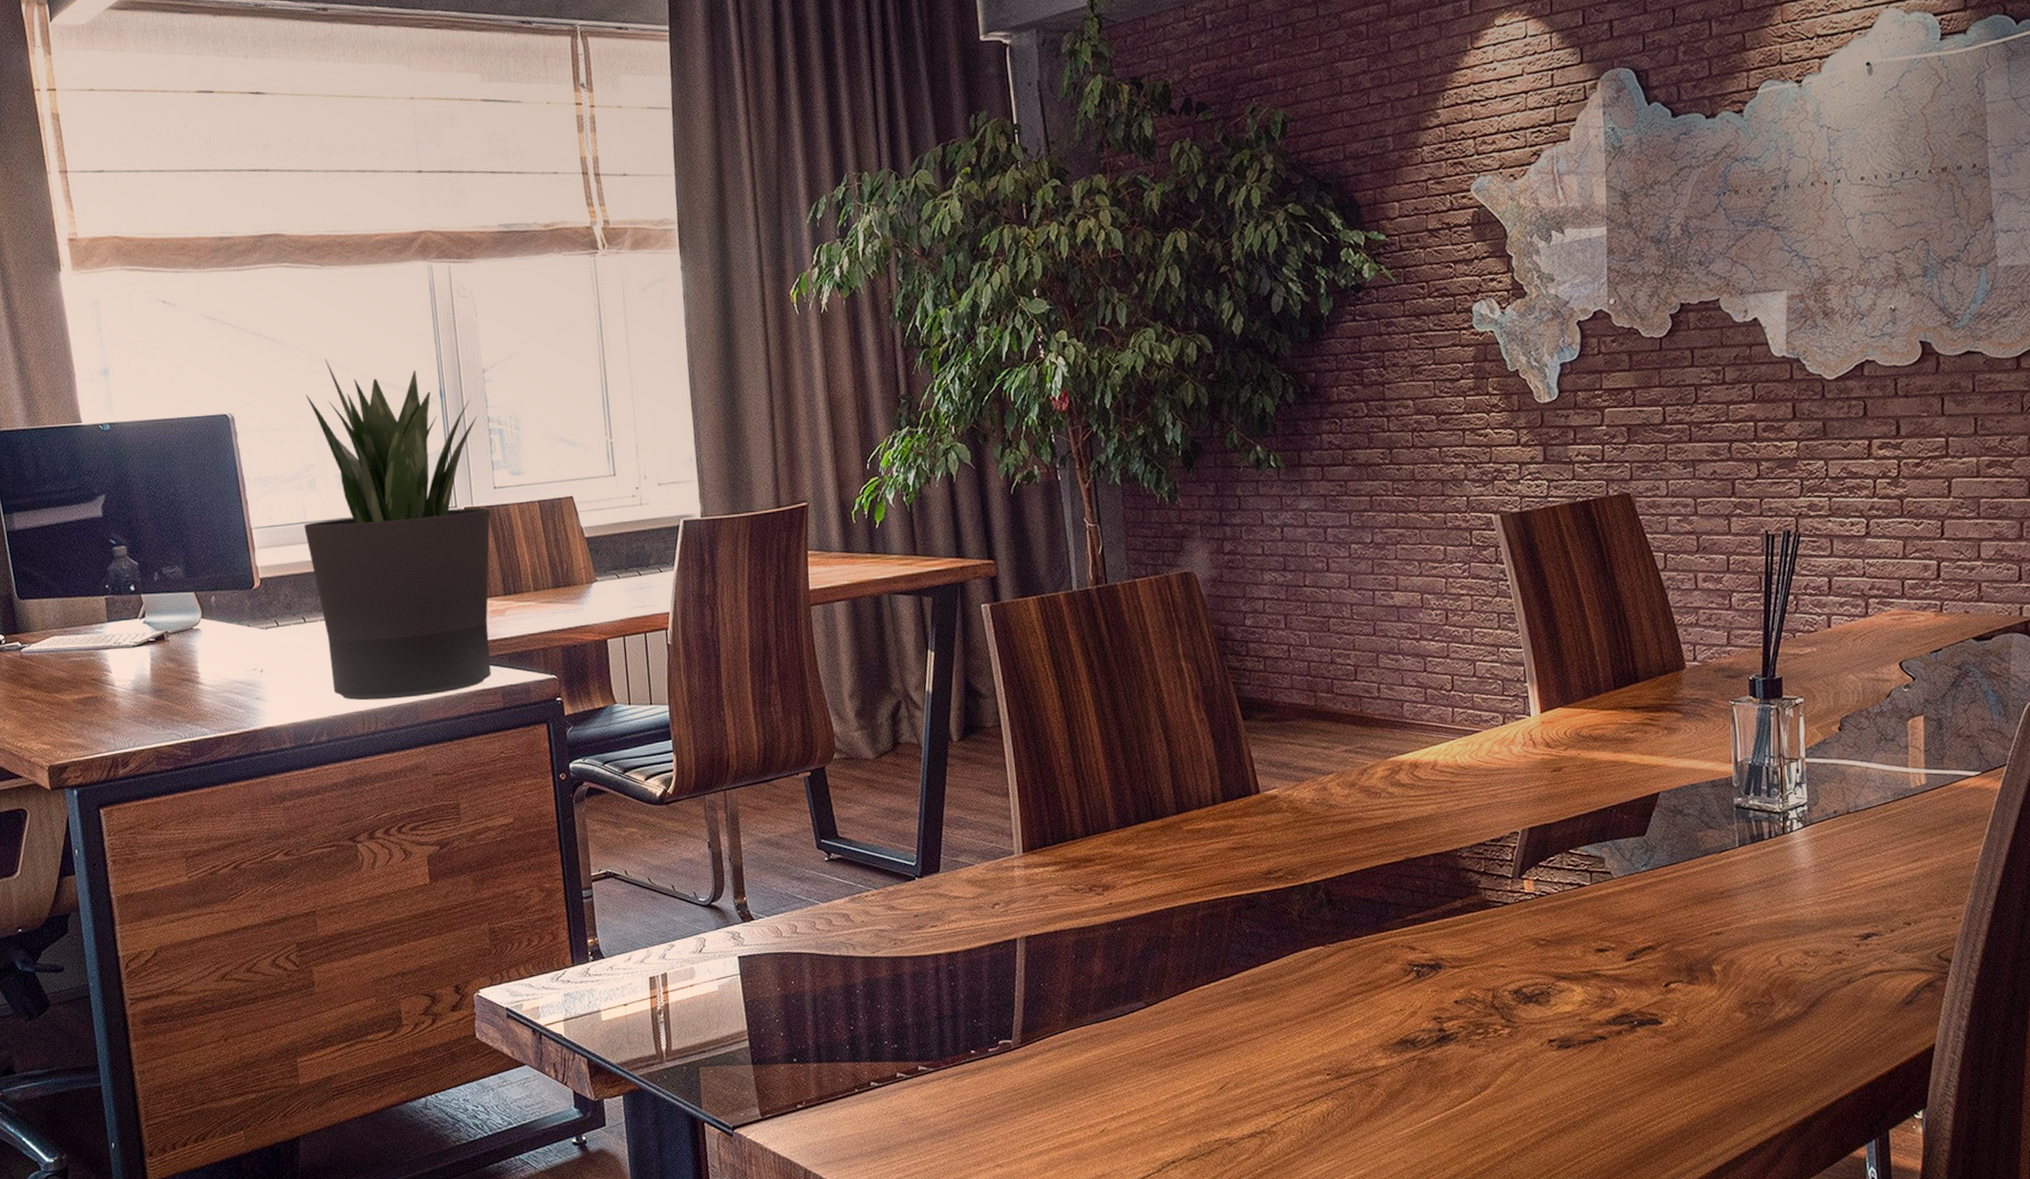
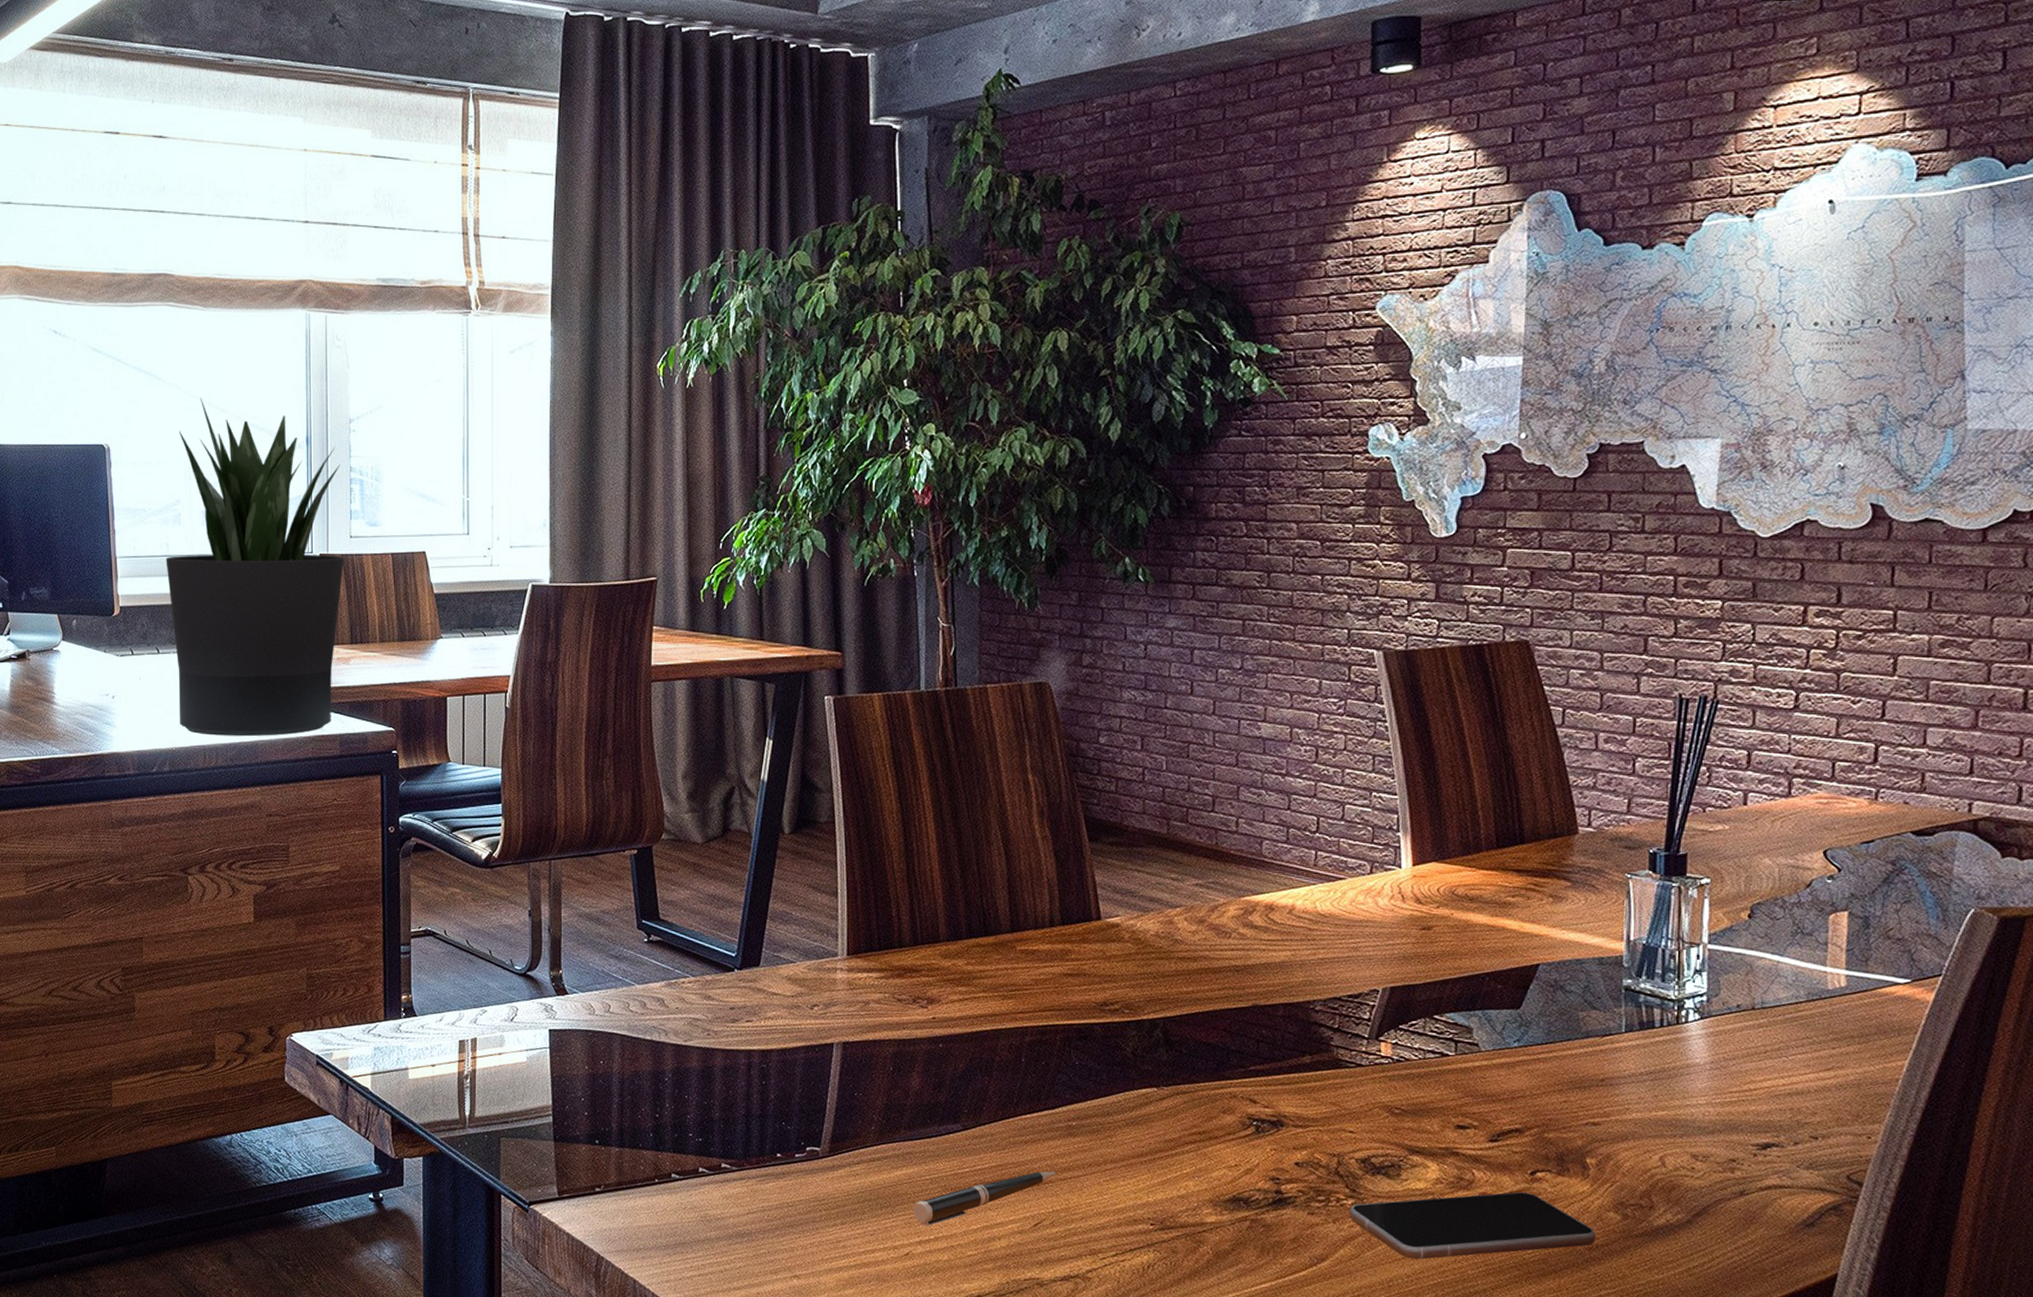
pen: none [1105,1036,1236,1102] -> present [913,1171,1056,1226]
mobile phone: none [1506,1003,1726,1077] -> present [1349,1192,1596,1260]

